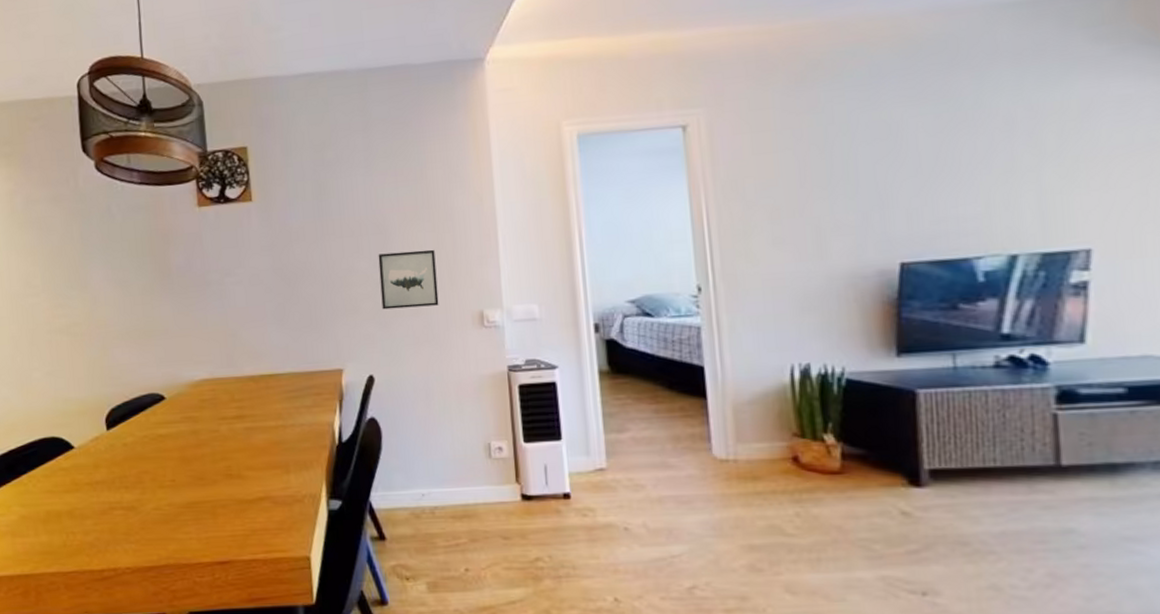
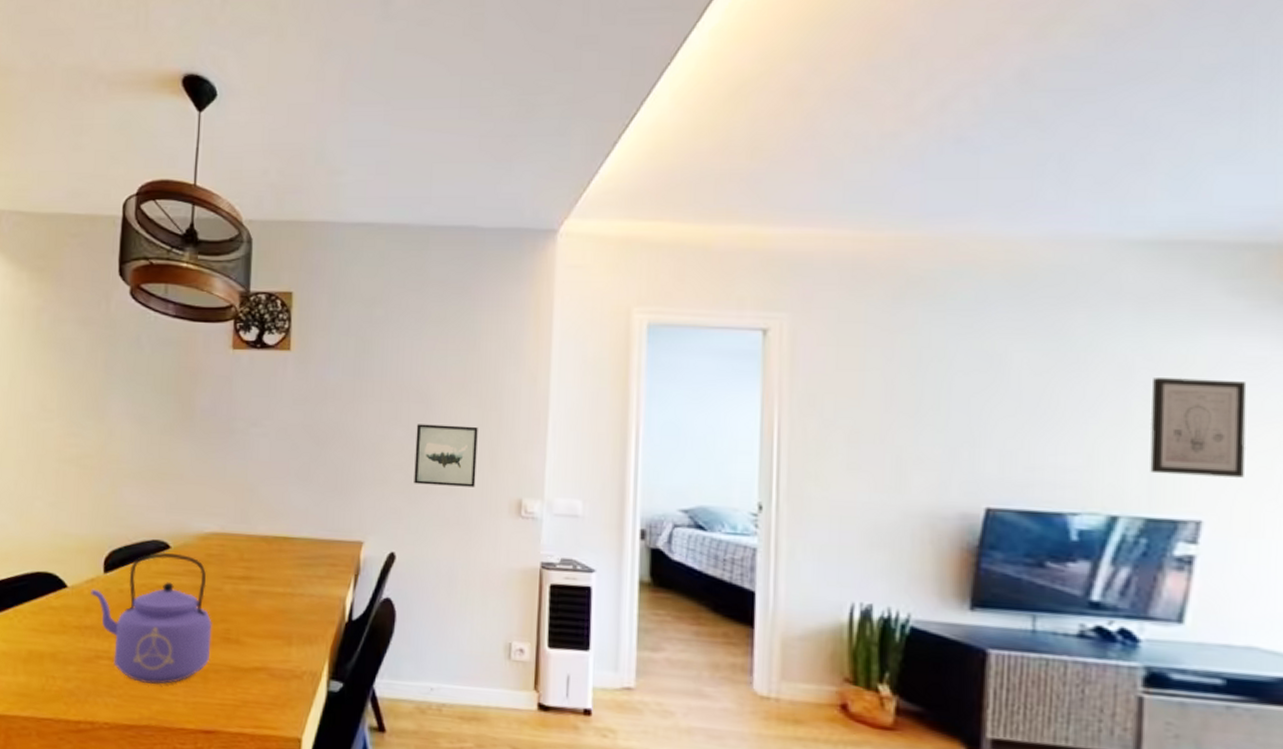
kettle: none [97,403,216,527] -> present [91,552,212,685]
wall art: none [1035,119,1124,212] -> present [1150,378,1247,478]

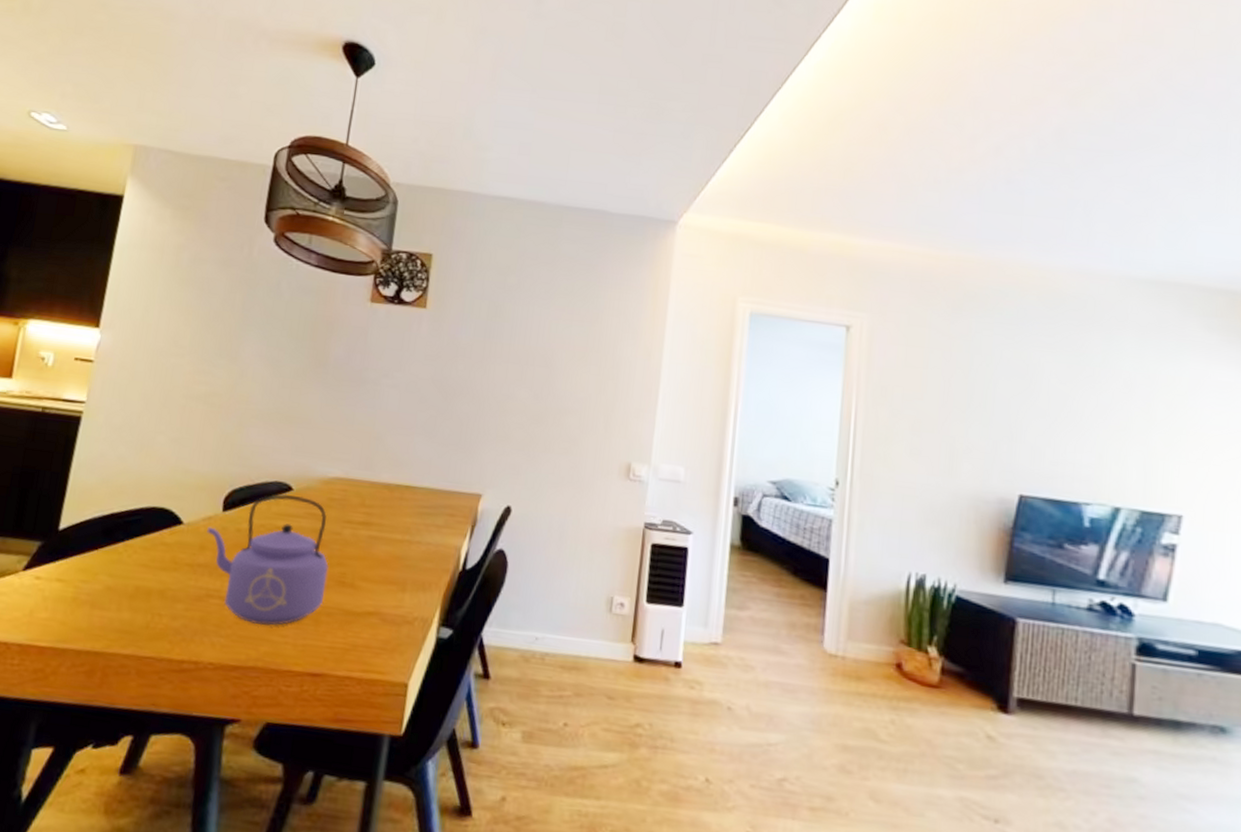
wall art: present [414,424,478,487] -> none [533,386,596,449]
wall art: present [1150,378,1247,478] -> none [1145,393,1218,481]

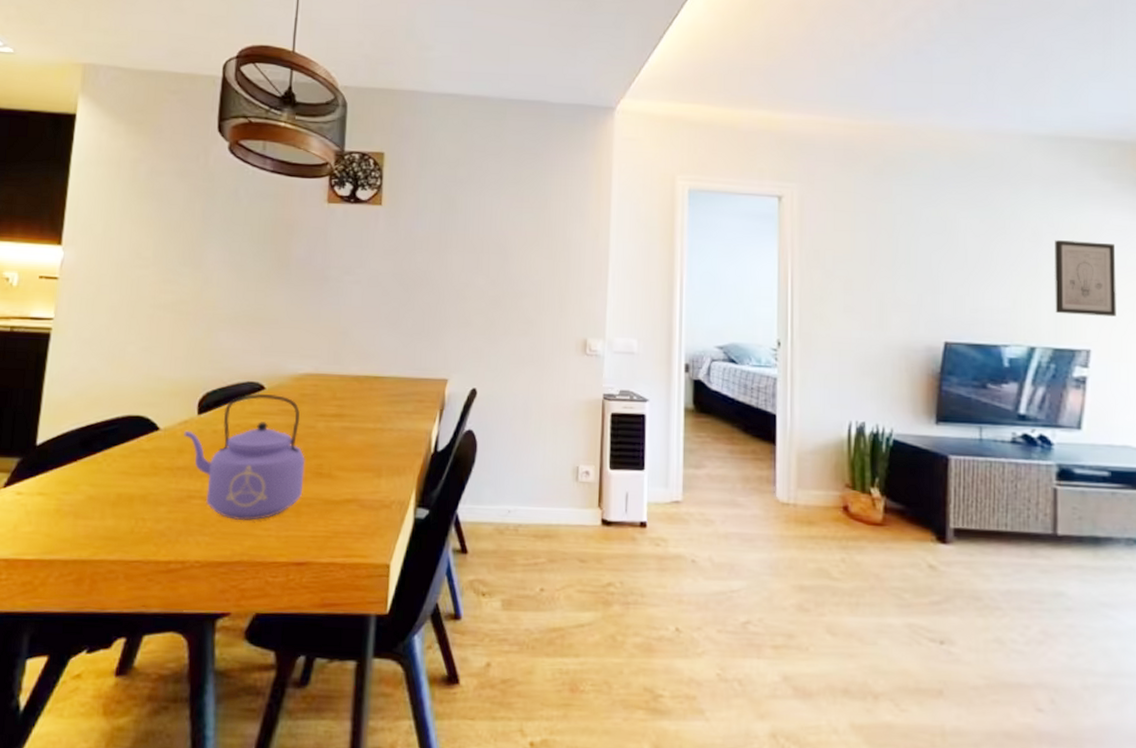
wall art: none [1145,393,1218,481] -> present [1055,240,1116,317]

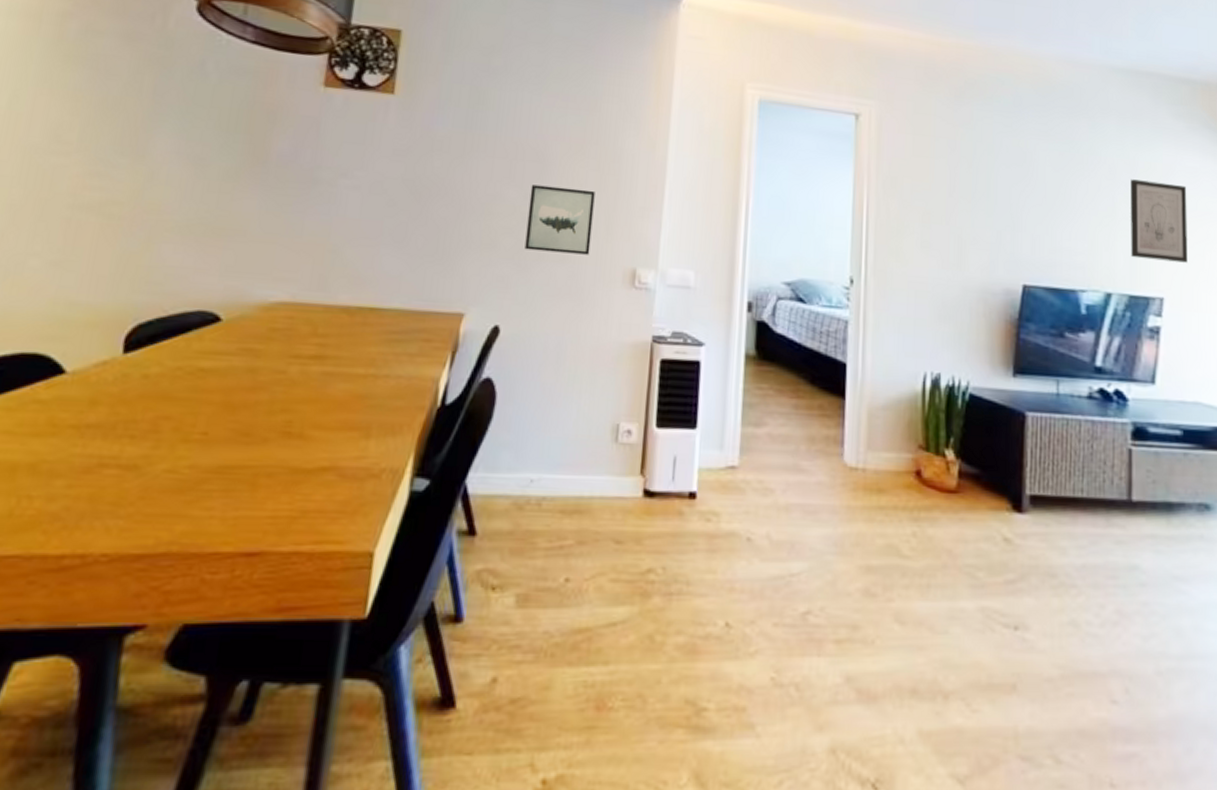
kettle: present [184,393,305,521] -> none [100,326,269,498]
wall art: none [493,273,549,329] -> present [524,184,595,255]

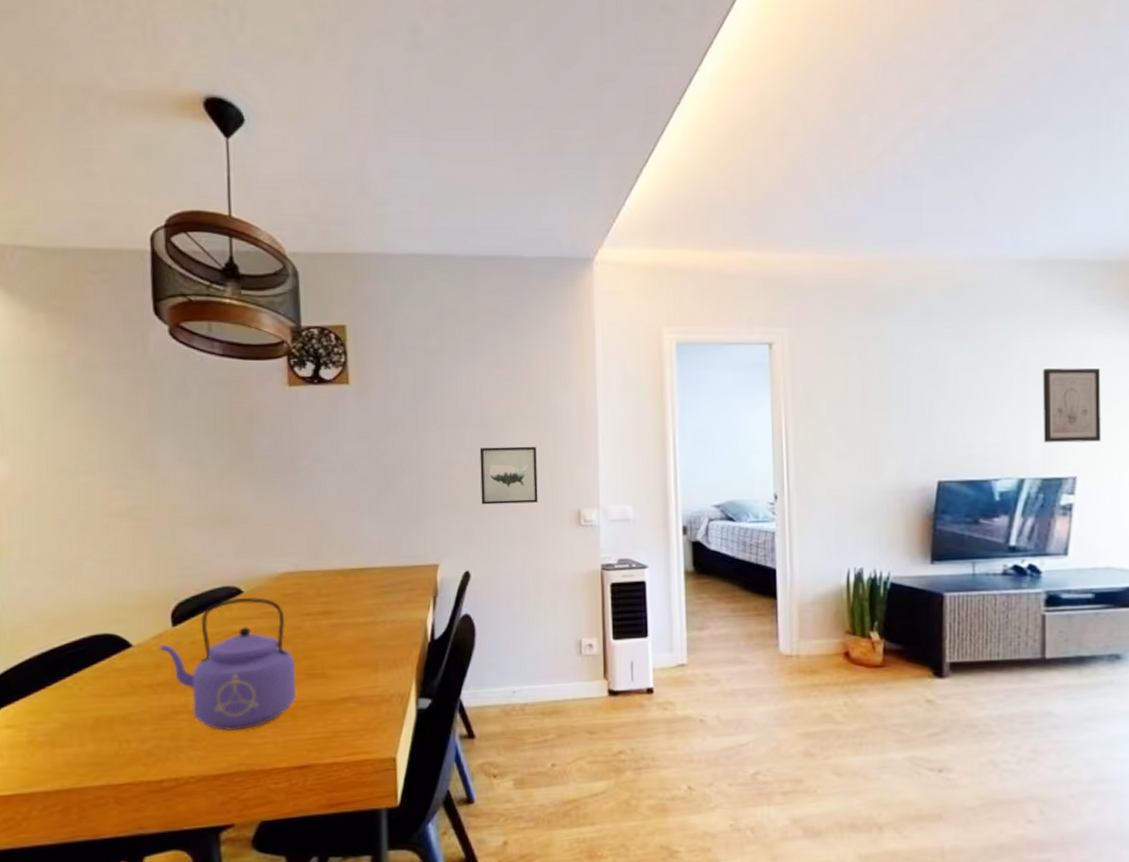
kettle: none [100,326,269,498] -> present [160,597,297,732]

